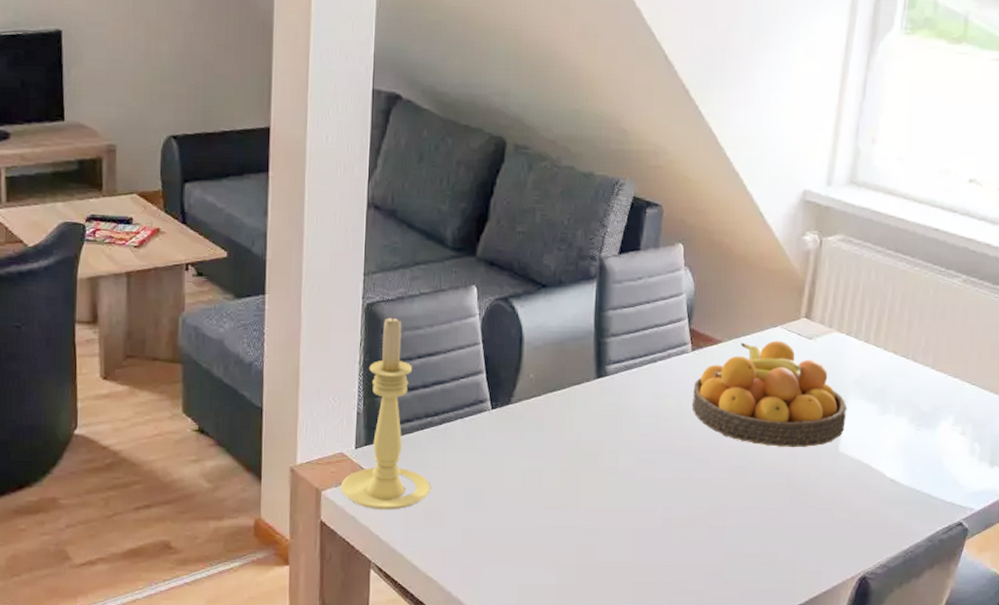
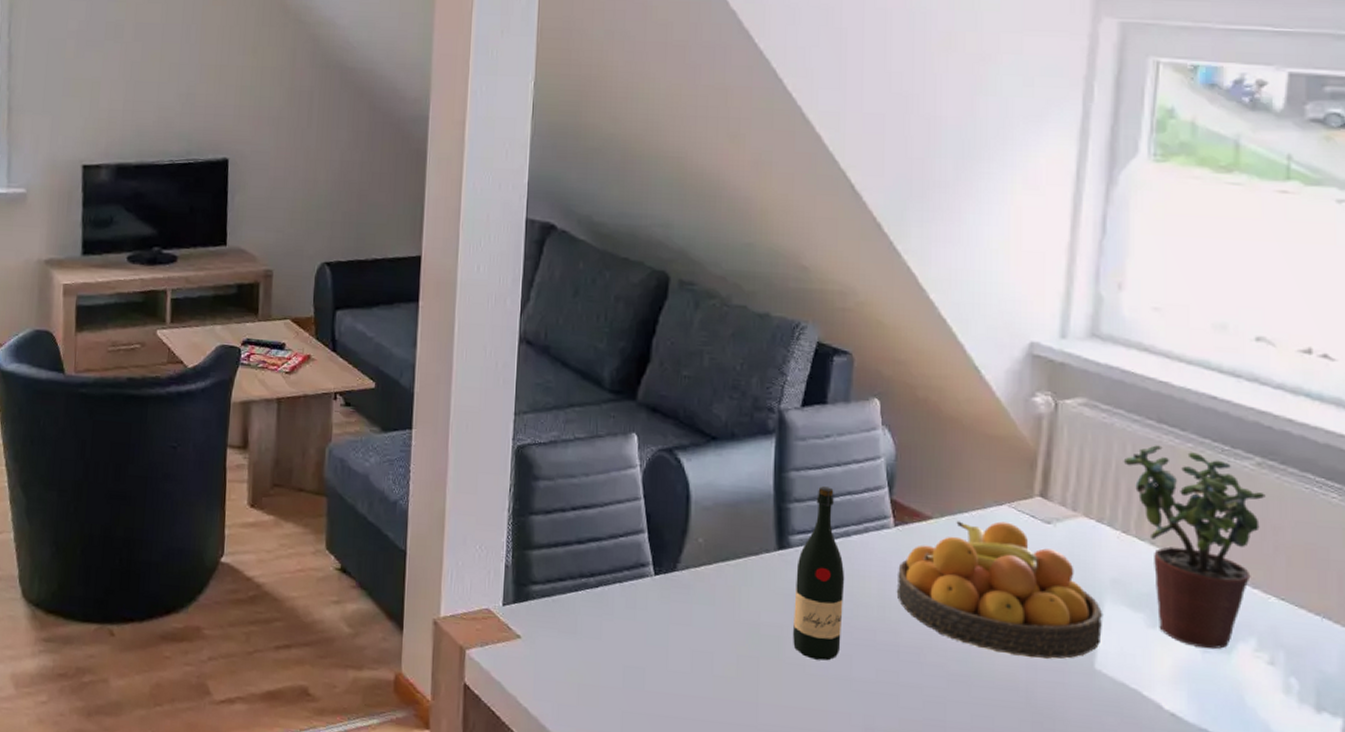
candle holder: present [340,316,431,510] -> none [486,462,586,681]
wine bottle: none [608,322,651,467] -> present [793,486,845,661]
potted plant: none [868,270,967,428] -> present [1123,445,1266,650]

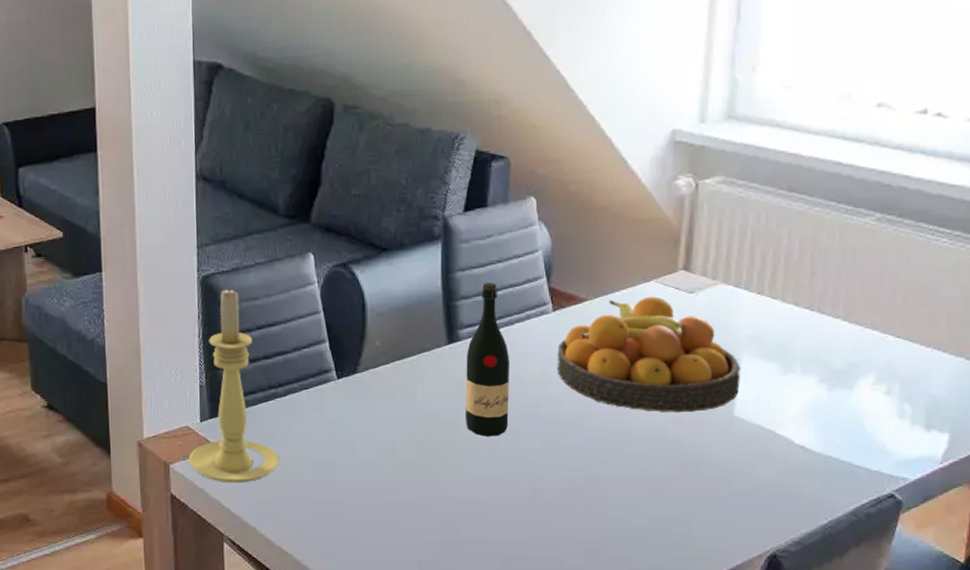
candle holder: none [486,462,586,681] -> present [188,288,280,483]
potted plant: present [1123,445,1266,650] -> none [758,212,884,388]

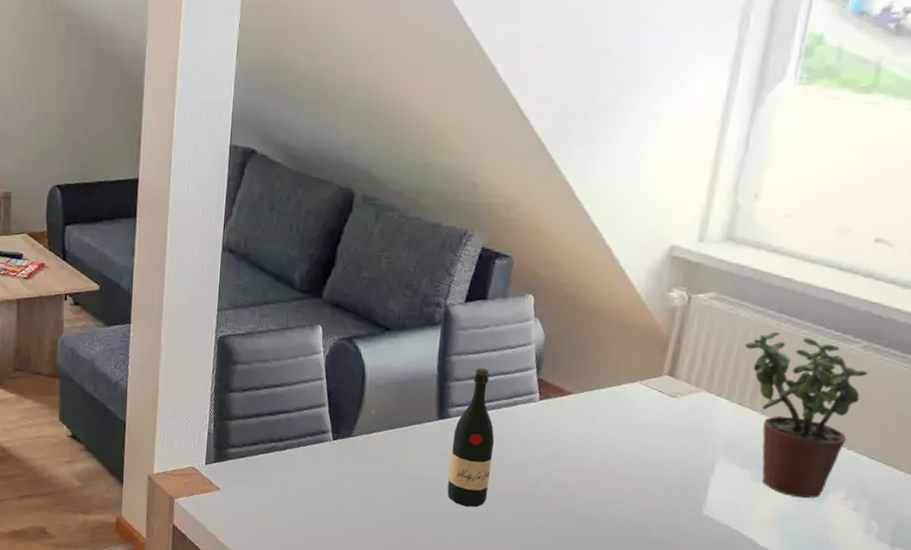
candle holder: present [188,288,280,483] -> none [191,349,274,523]
fruit bowl: present [557,296,741,413] -> none [538,395,715,506]
potted plant: none [758,212,884,388] -> present [744,332,868,499]

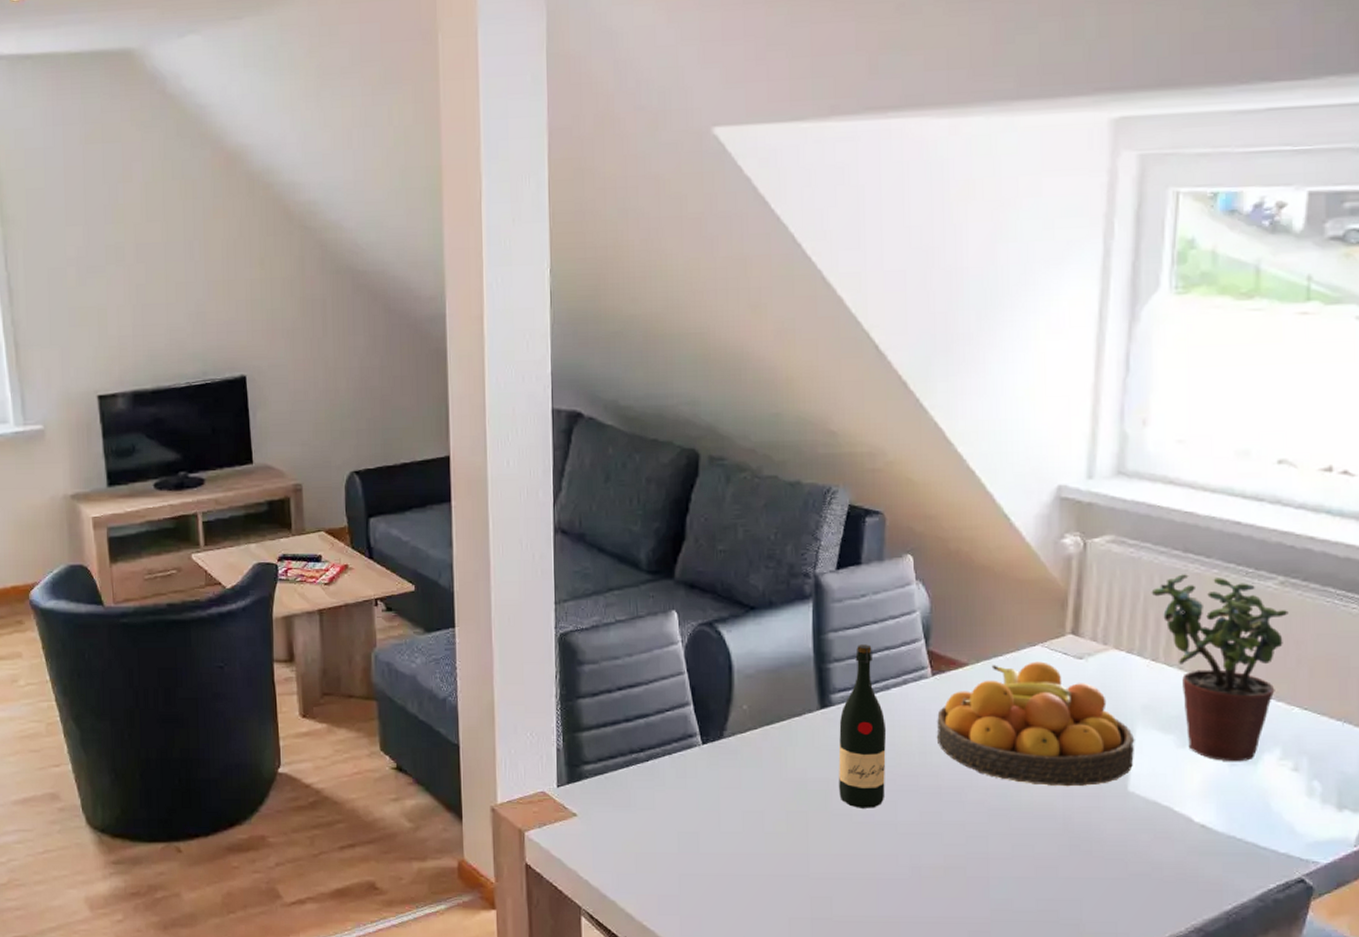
fruit bowl: none [538,395,715,506] -> present [937,661,1135,787]

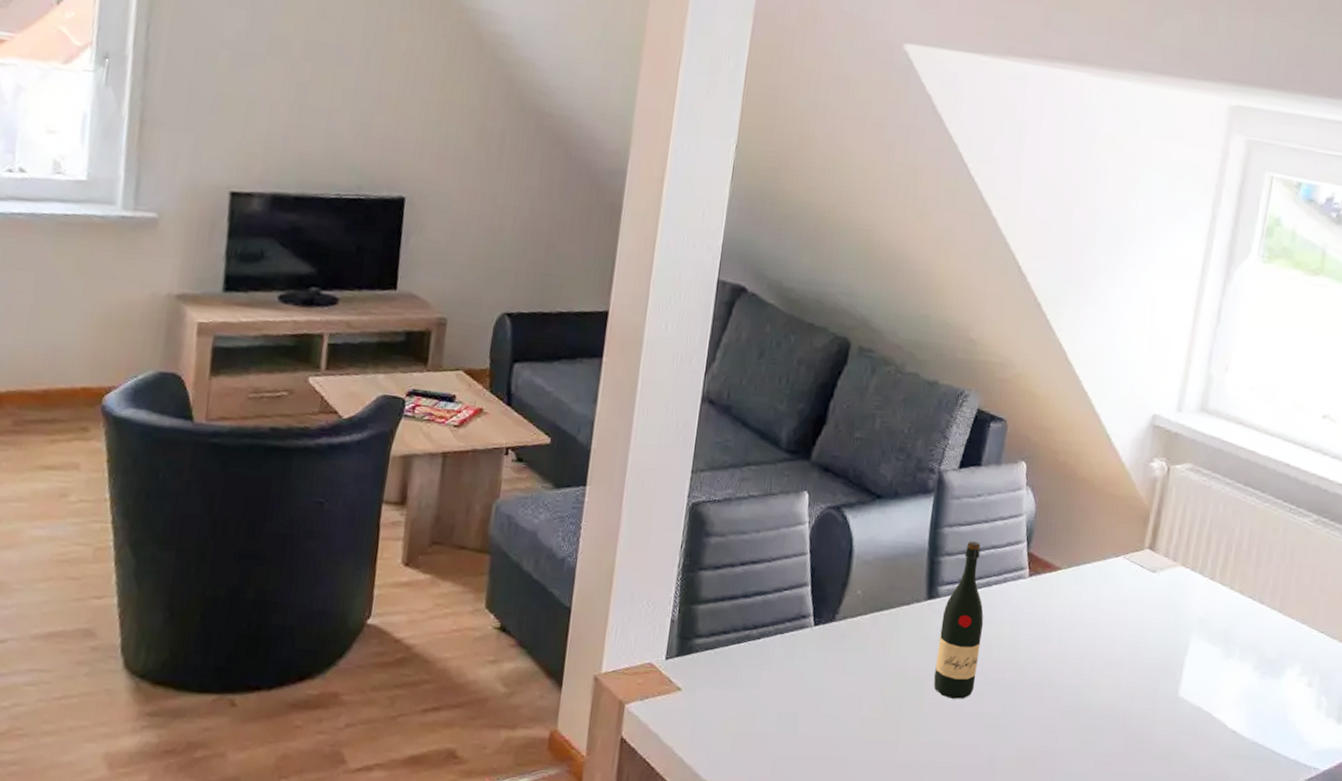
fruit bowl: present [937,661,1135,787] -> none [1026,571,1189,689]
potted plant: present [1151,574,1289,762] -> none [1215,504,1318,676]

